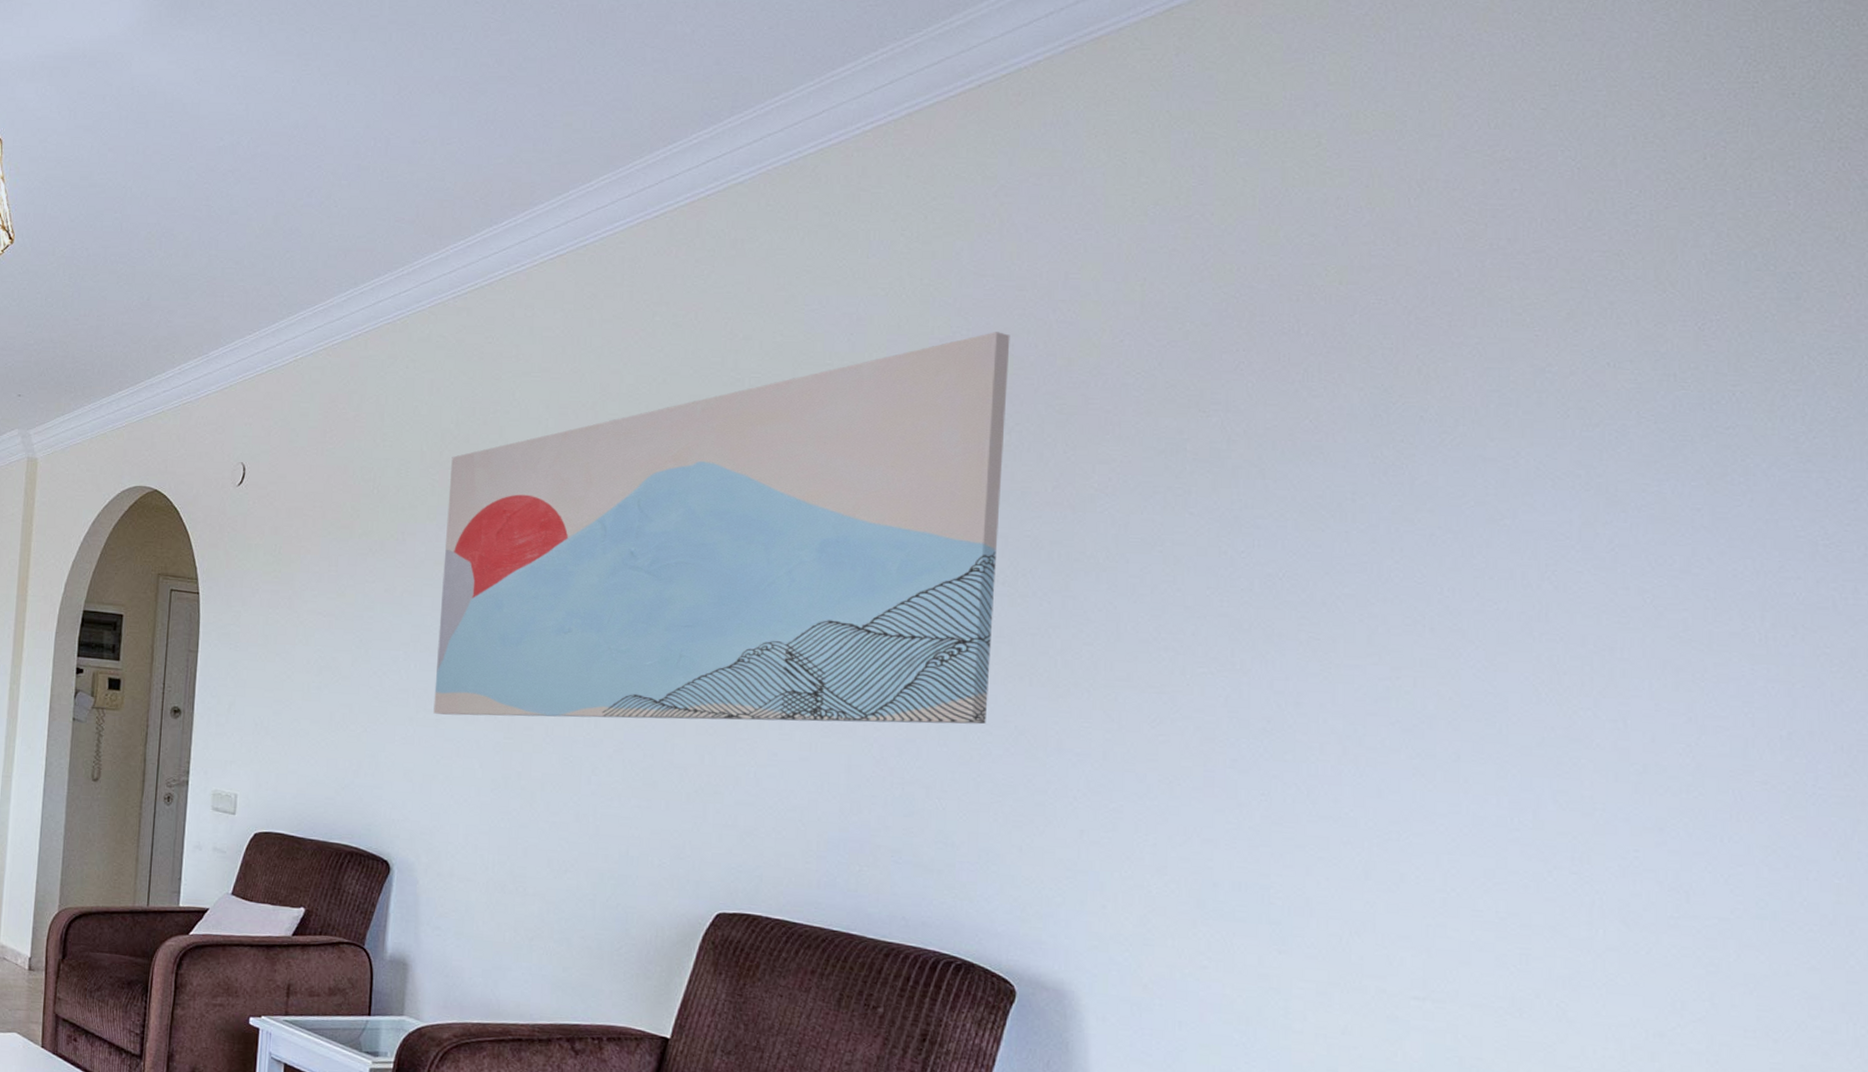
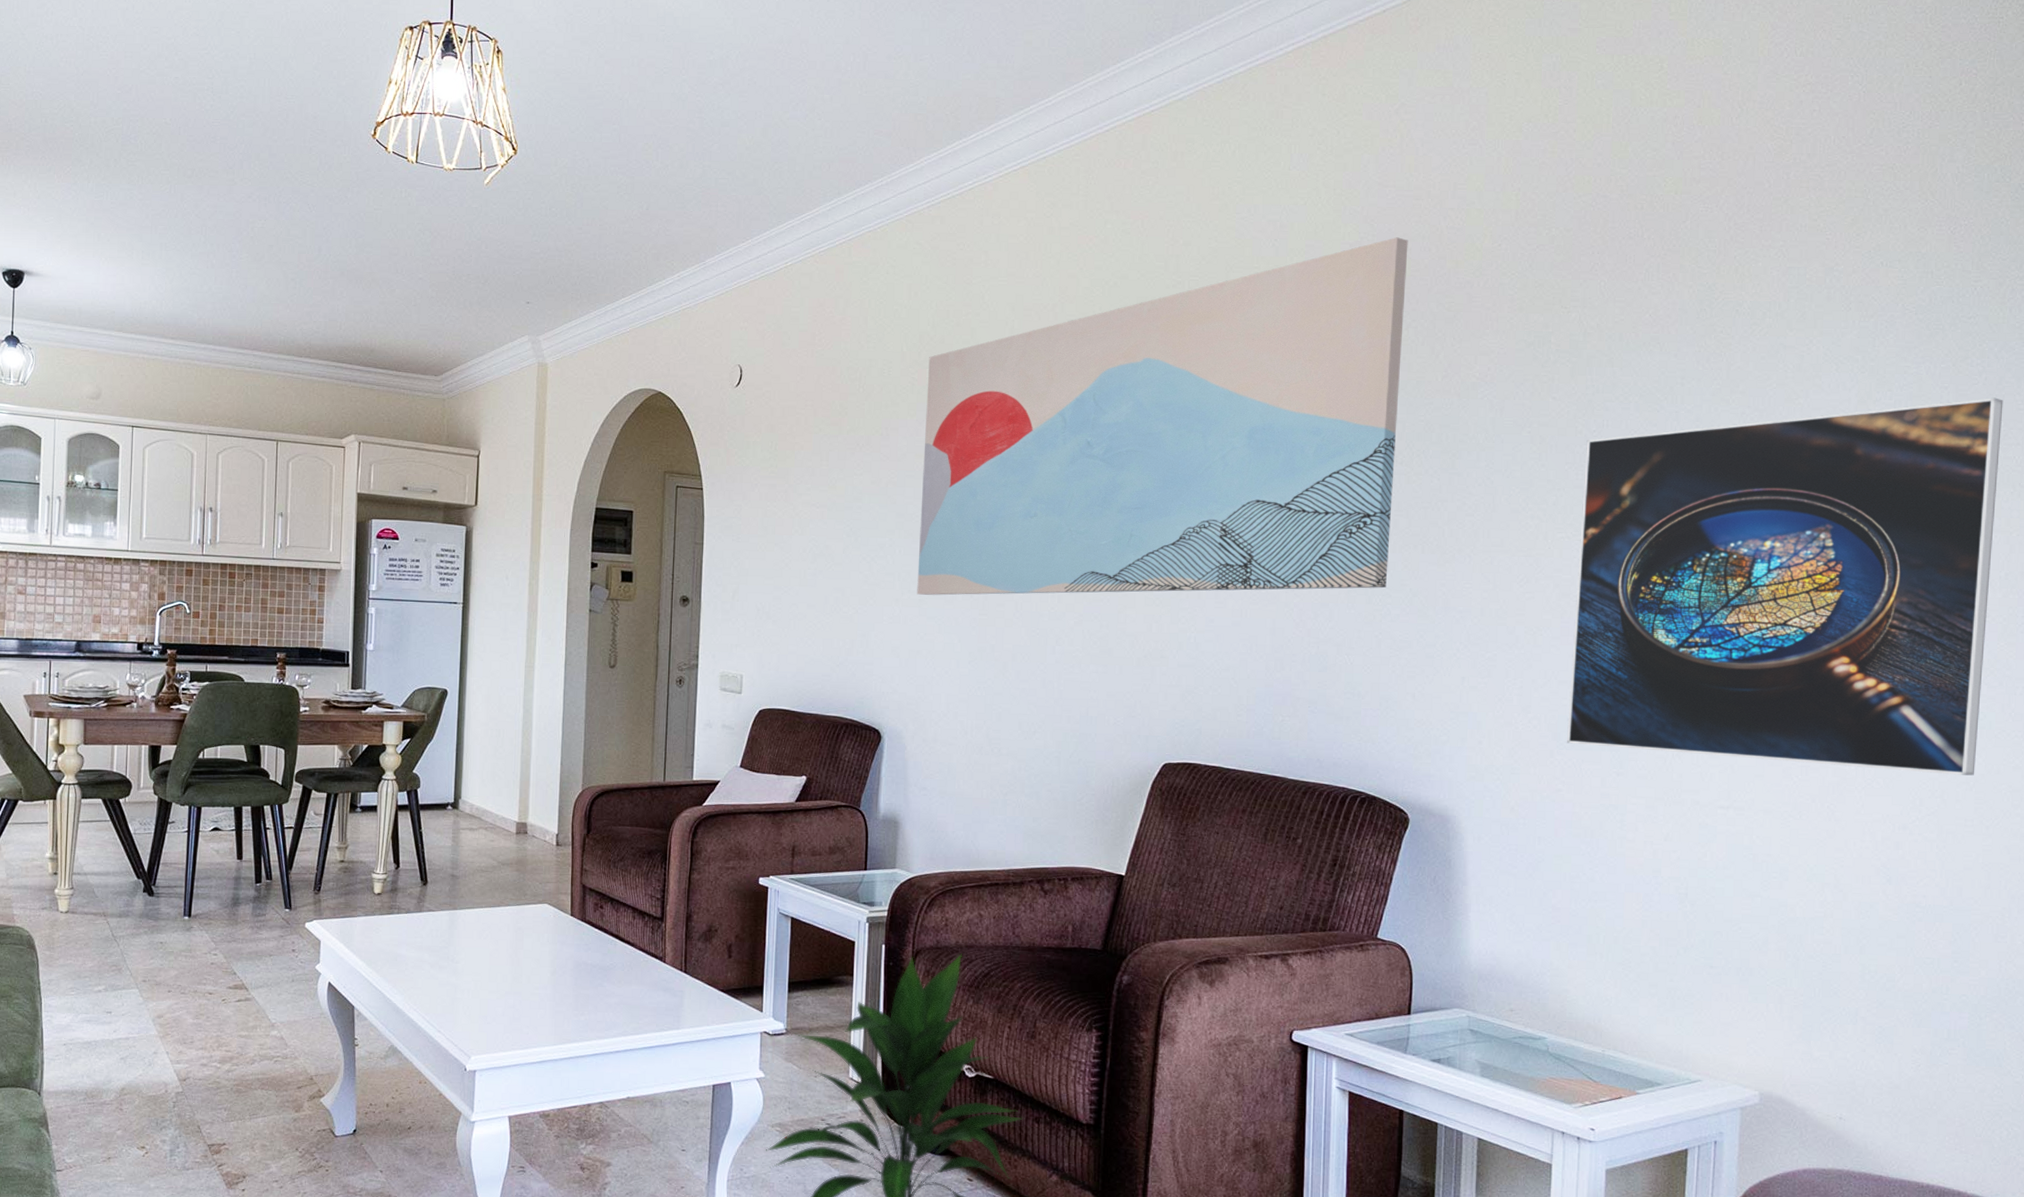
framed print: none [1214,522,1777,976] -> present [1567,397,2003,776]

